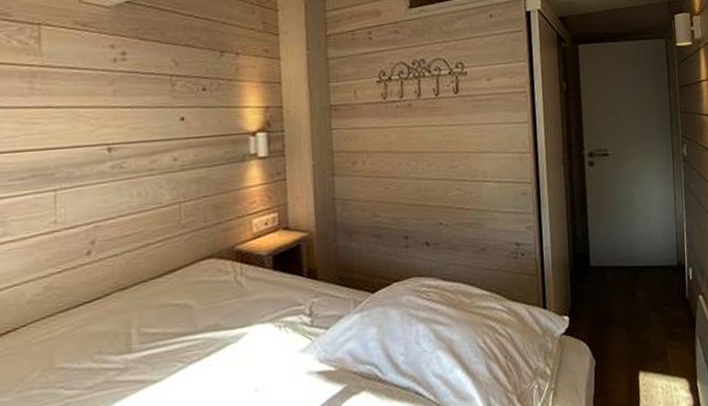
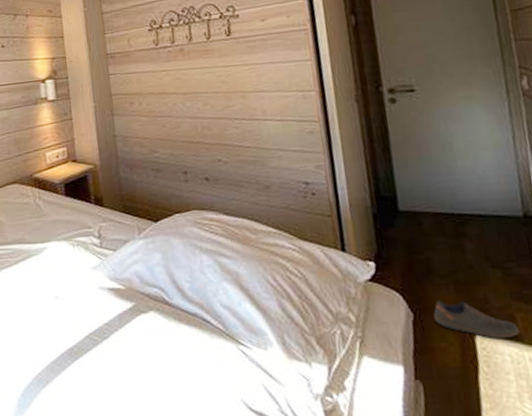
shoe: none [610,345,670,375] -> present [433,301,521,339]

